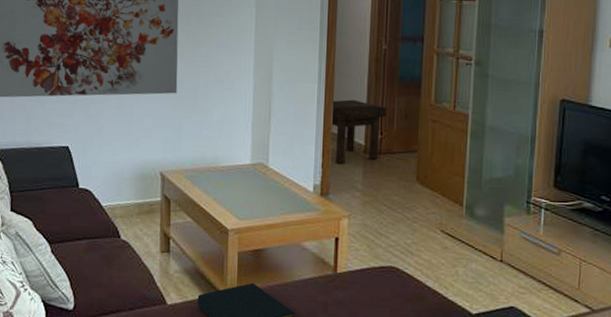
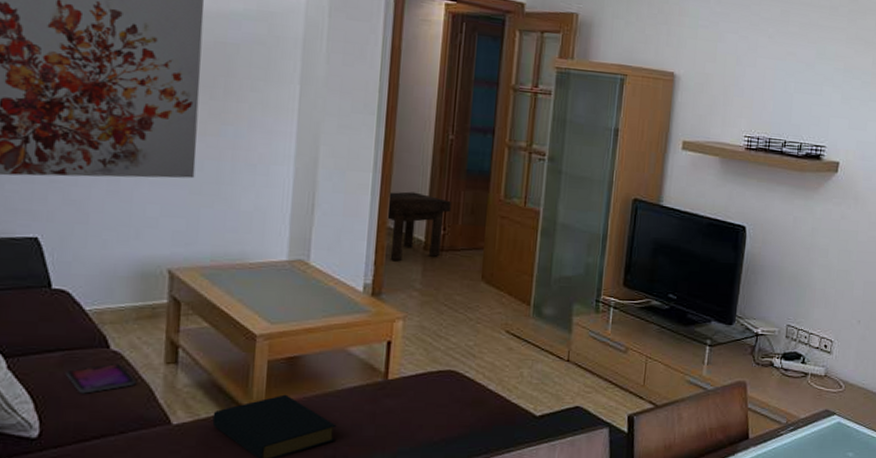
tablet: none [90,251,140,275] -> present [65,364,136,394]

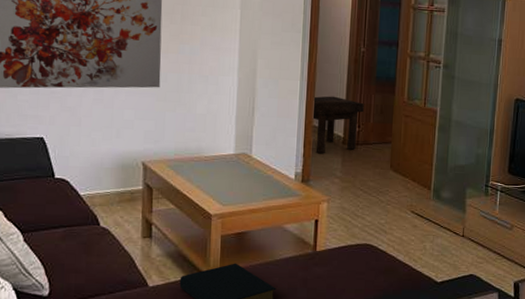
tablet: present [65,364,136,394] -> none [67,238,120,262]

